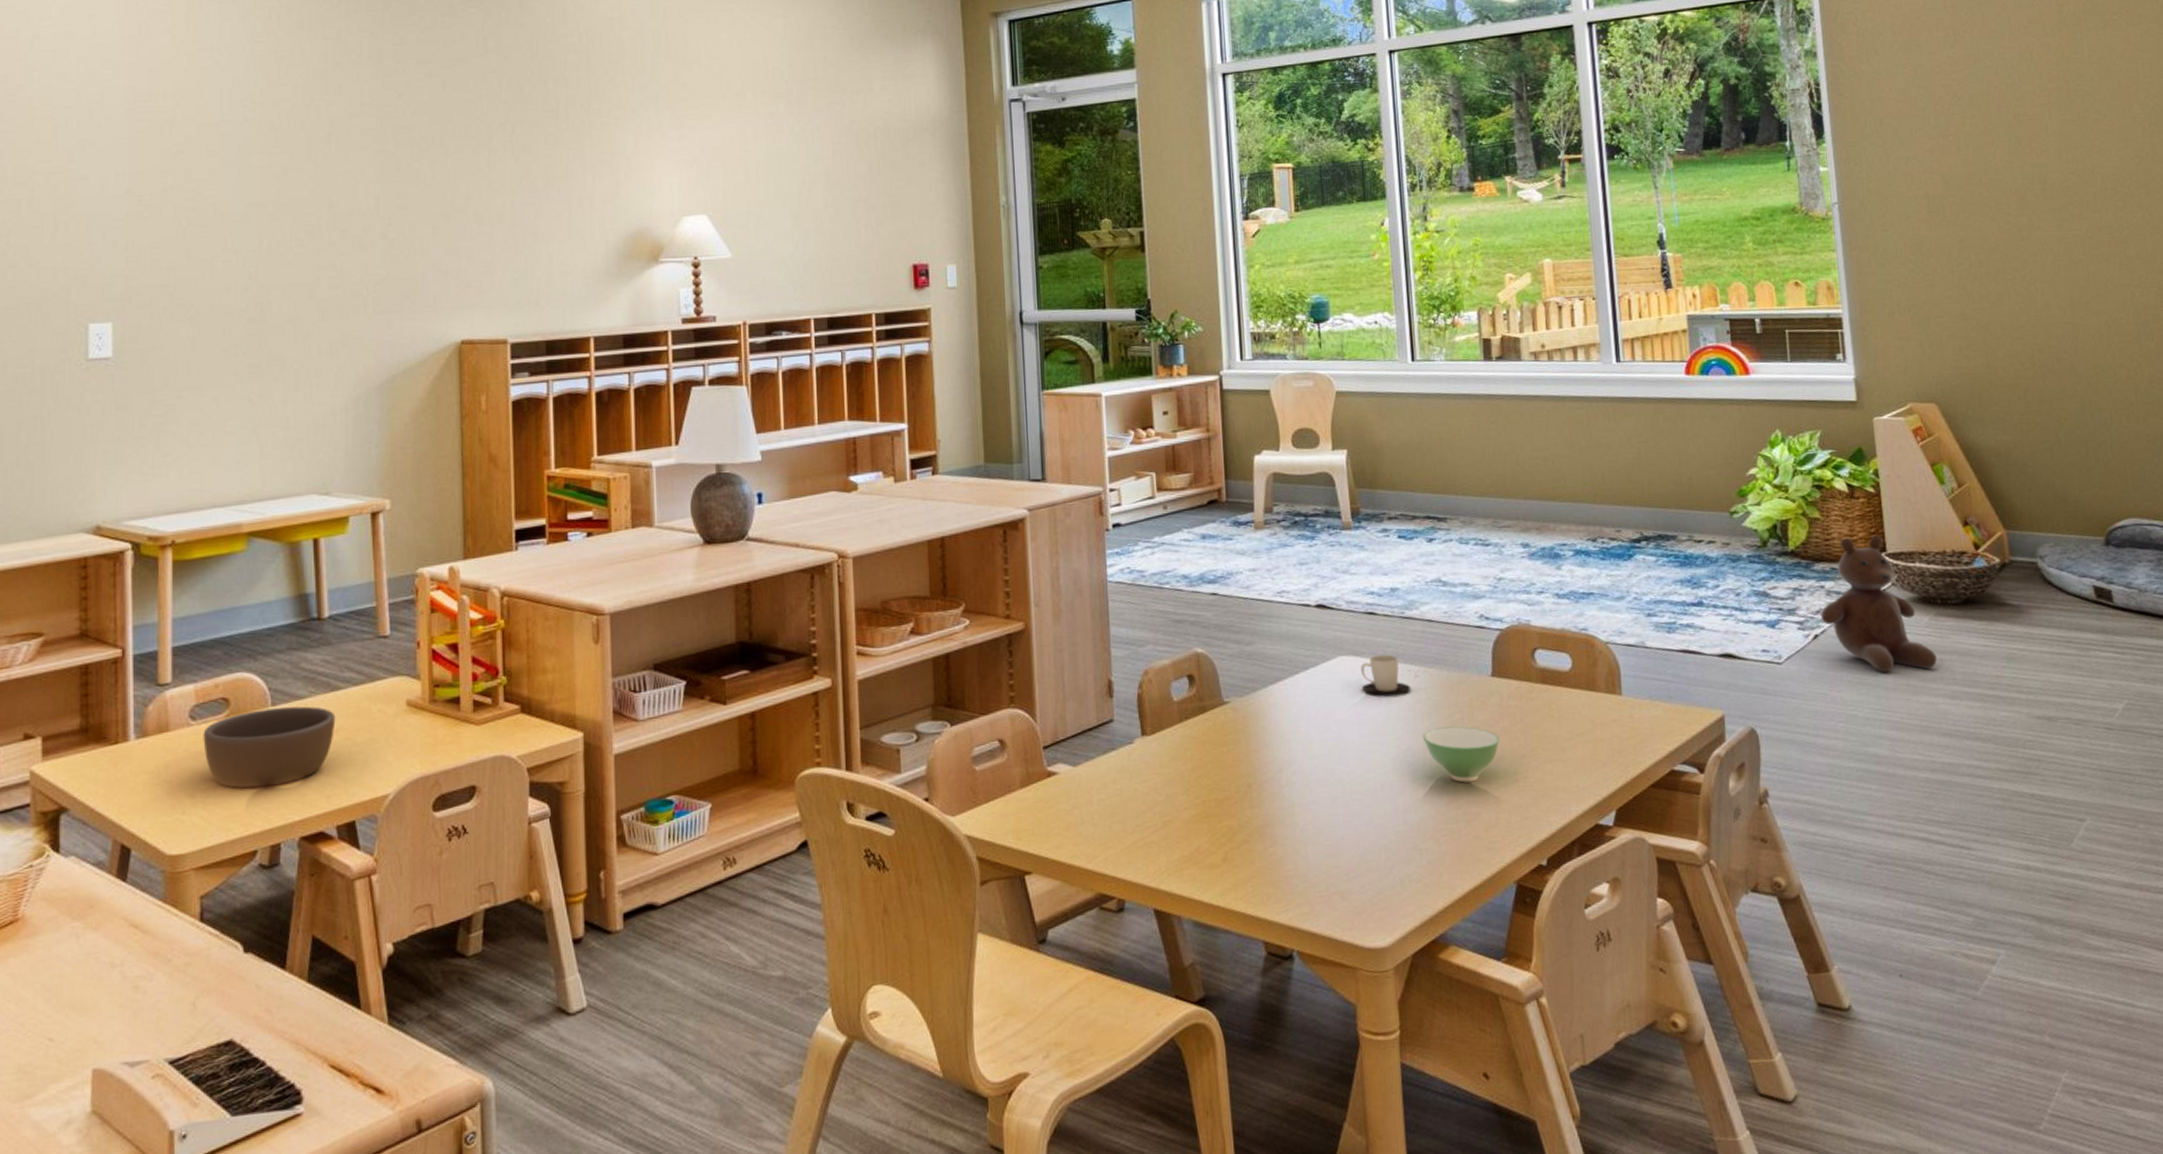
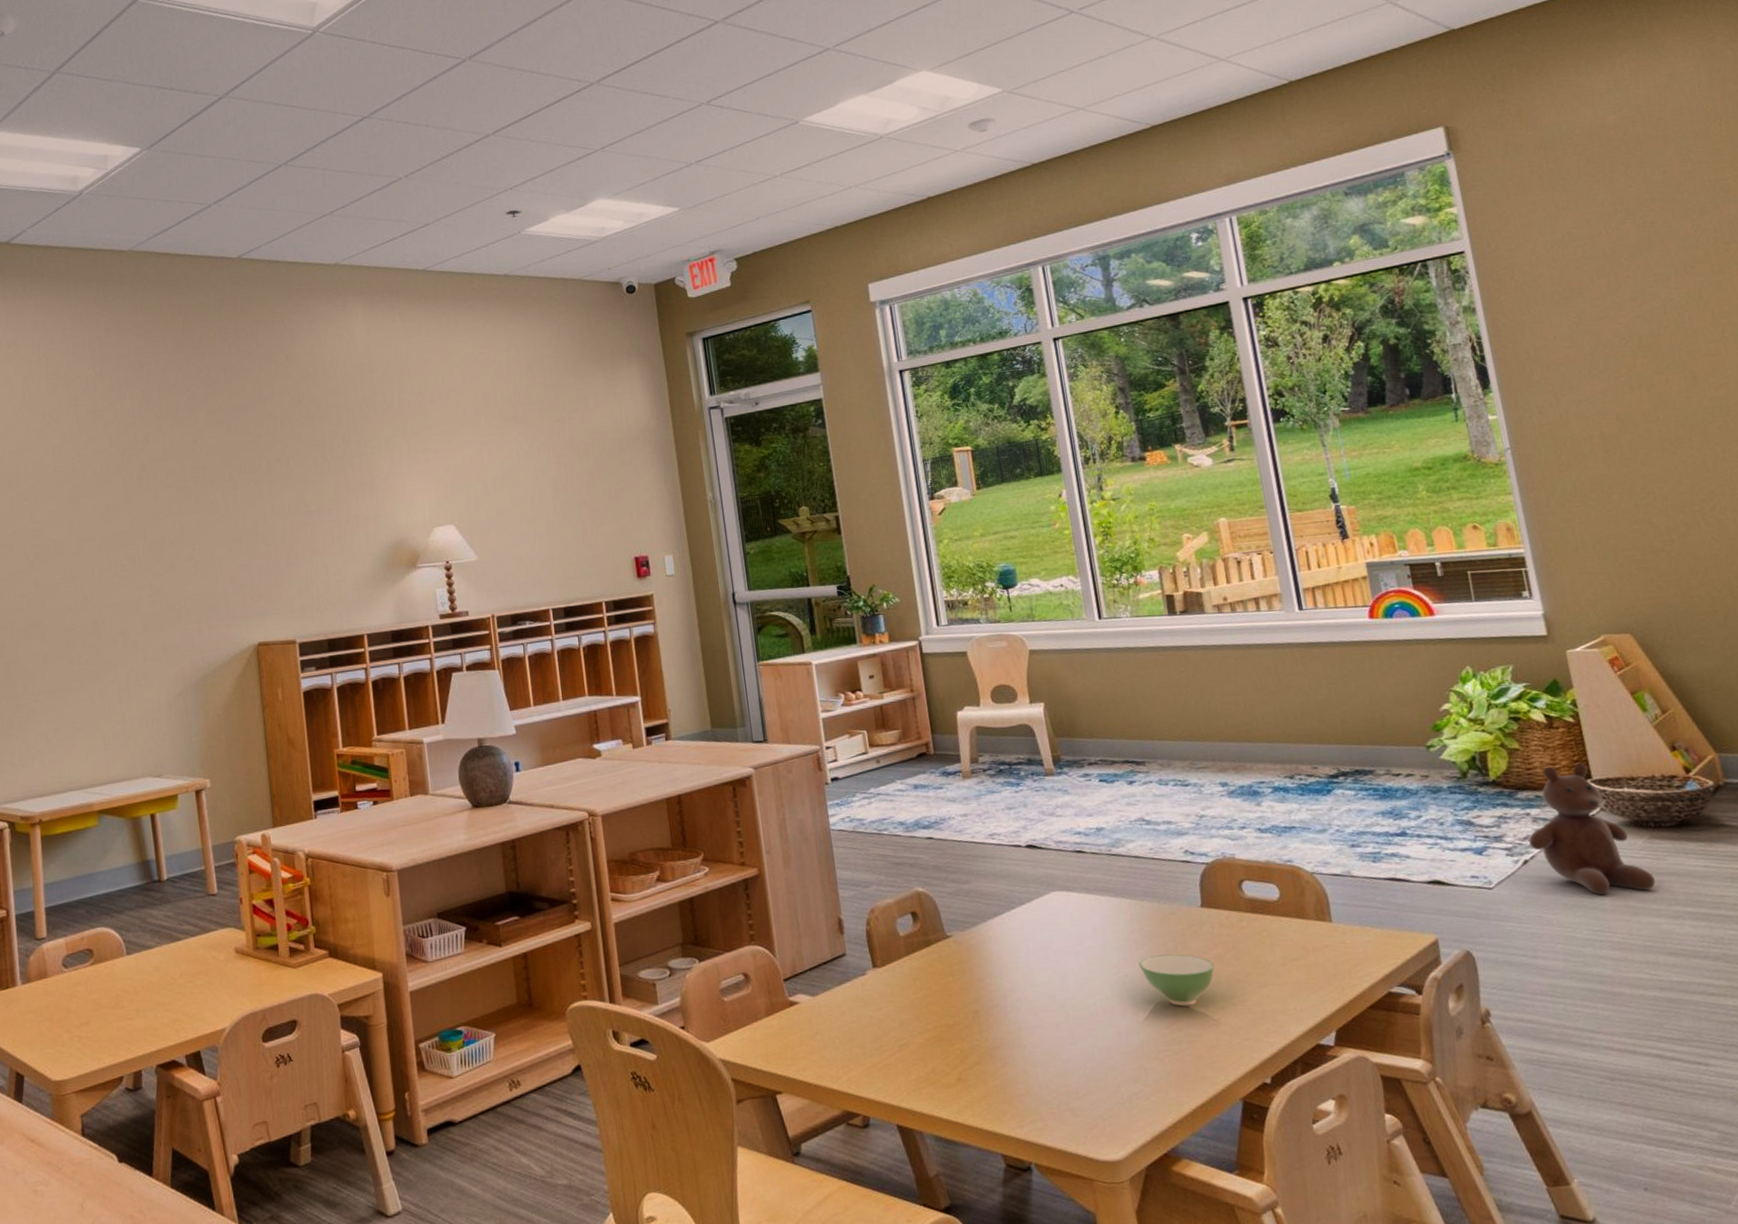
wooden bowl: present [203,706,336,788] -> none [74,954,179,1024]
cup: present [1360,654,1411,695] -> none [1073,889,1124,927]

